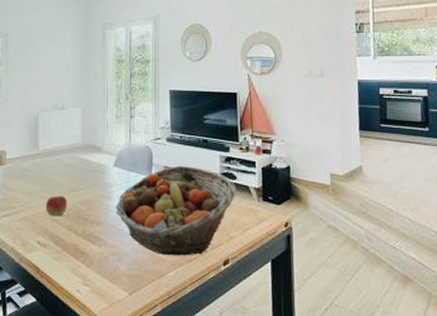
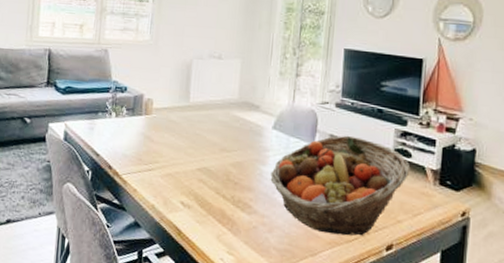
apple: present [45,195,68,217] -> none [192,154,218,178]

